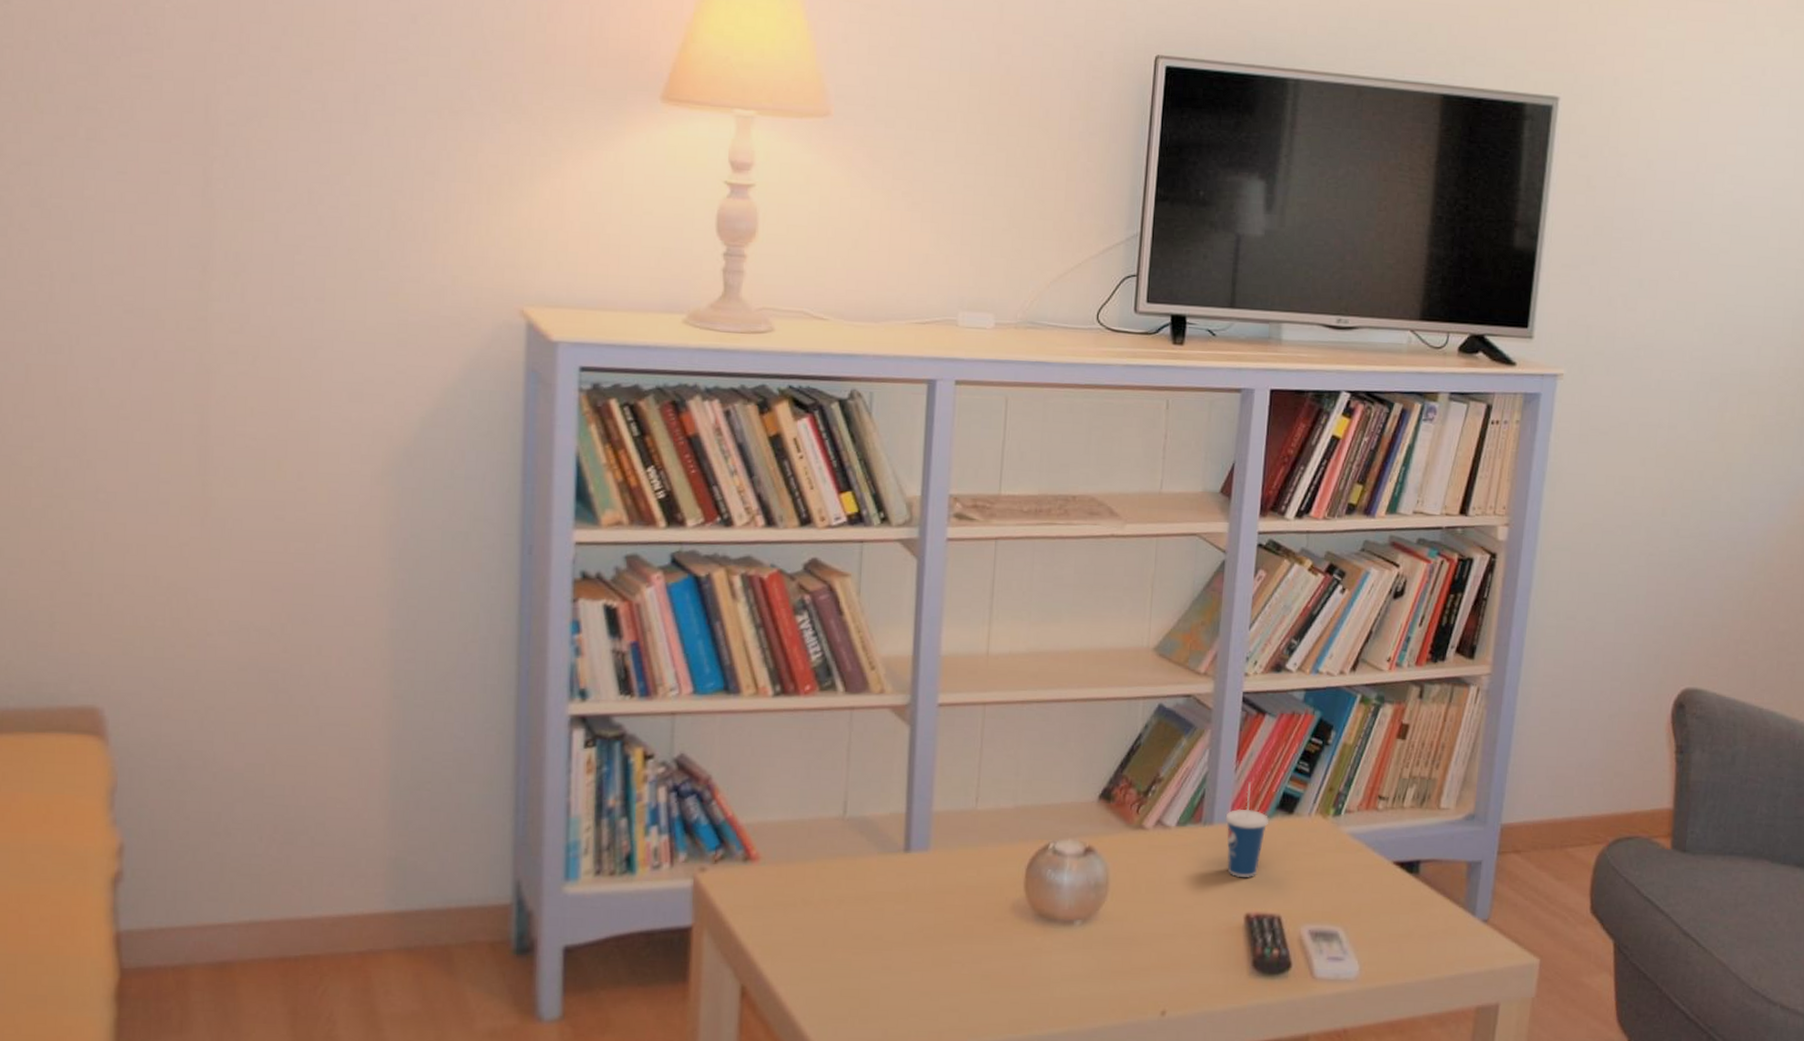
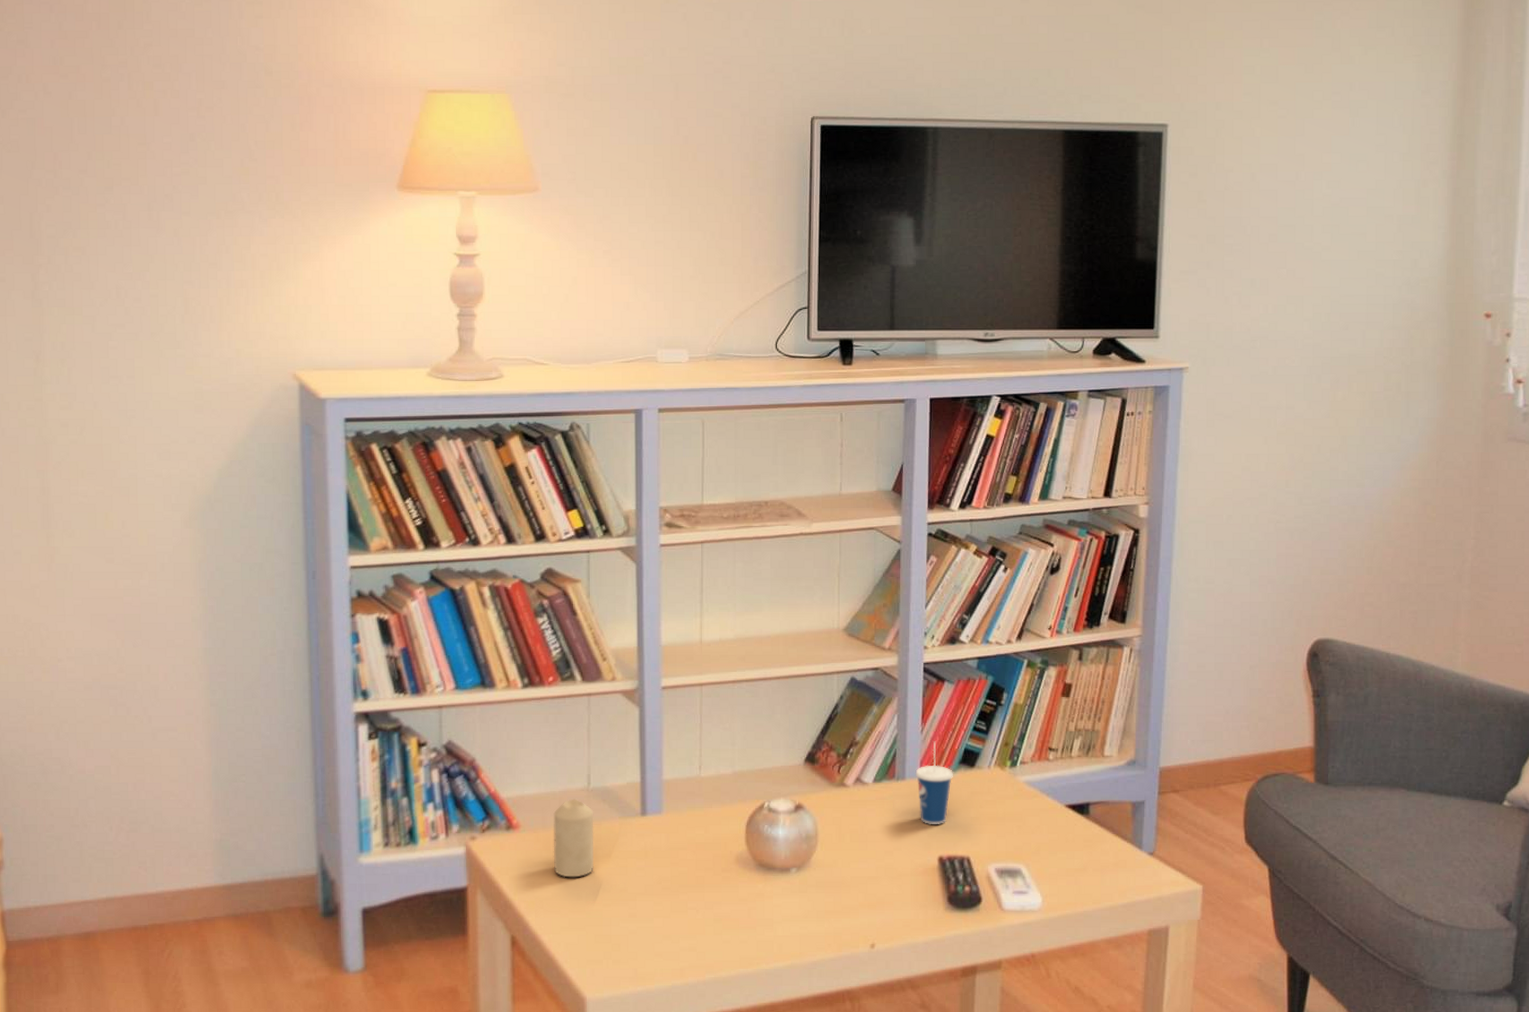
candle: none [797,828,849,921] -> present [553,799,594,878]

